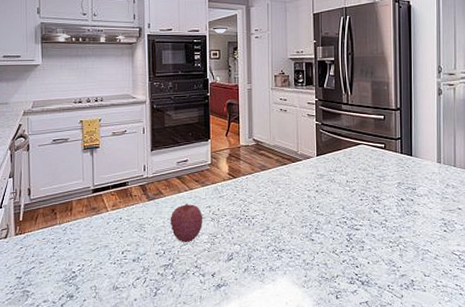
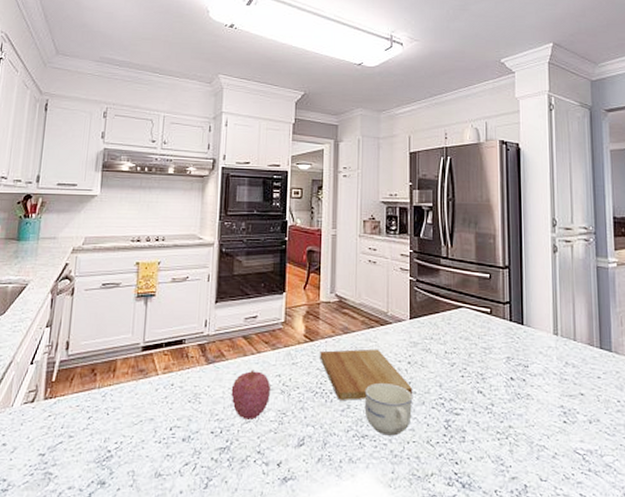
cutting board: none [242,181,320,223] -> present [319,348,412,400]
cup: none [281,208,321,249] -> present [364,382,413,436]

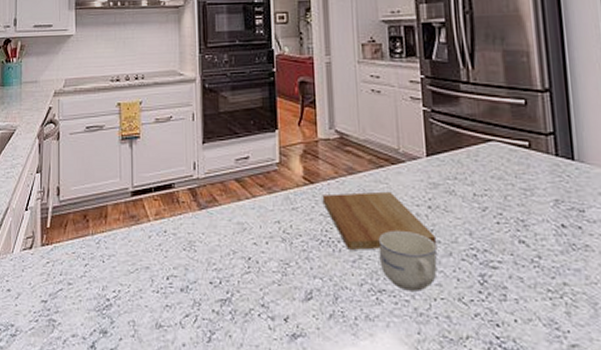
fruit: present [231,370,271,421] -> none [227,215,271,271]

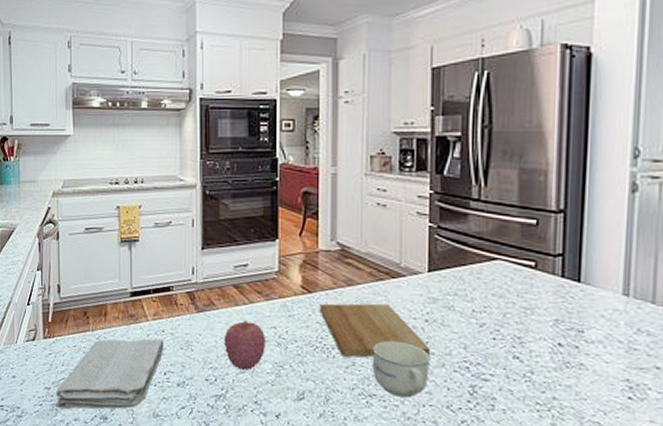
washcloth: none [52,240,166,325] -> present [55,338,164,410]
fruit: none [227,215,271,271] -> present [224,320,267,371]

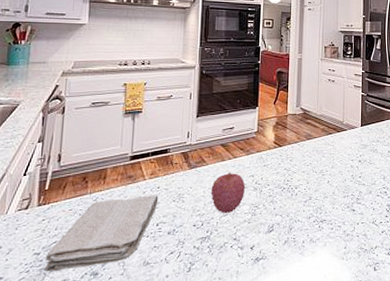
cutting board: present [319,303,430,358] -> none [287,151,362,193]
cup: present [372,340,431,398] -> none [323,177,363,220]

